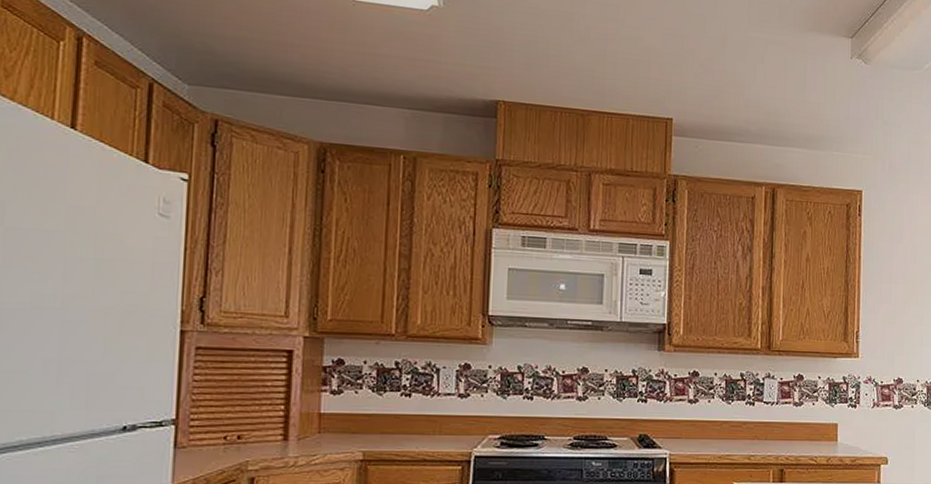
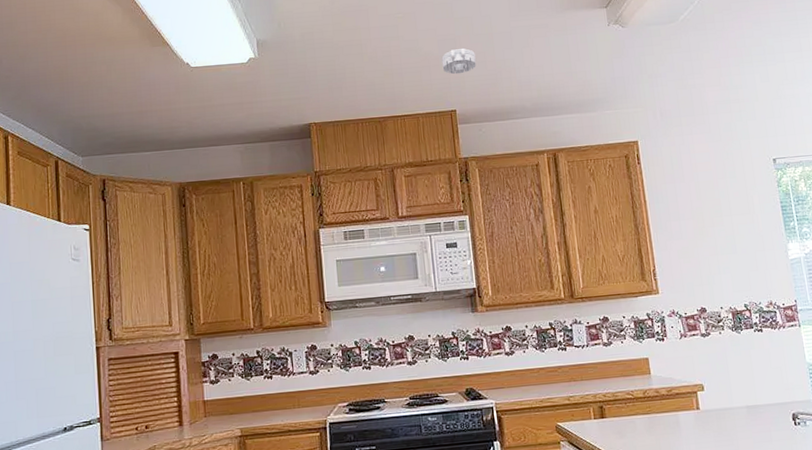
smoke detector: none [664,48,703,79] -> present [441,47,476,75]

